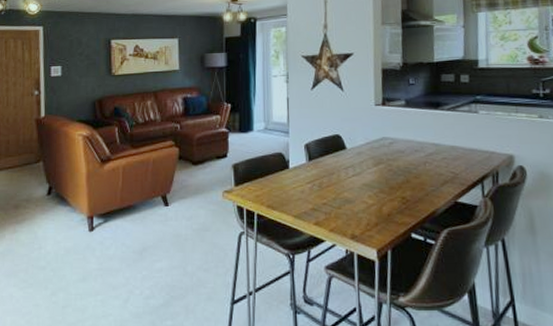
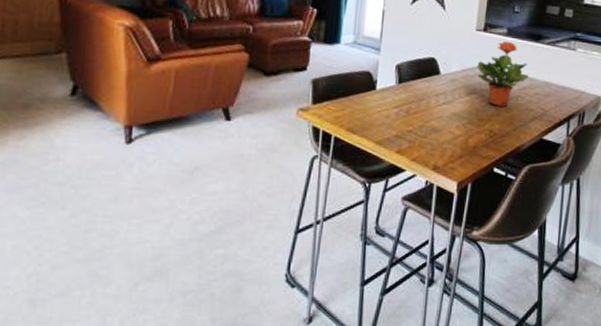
potted plant: none [380,112,434,174] -> present [477,41,529,107]

